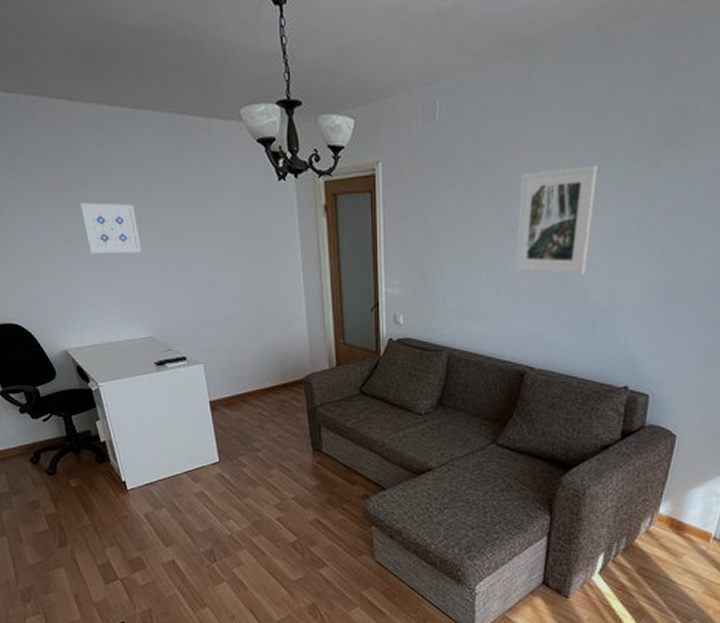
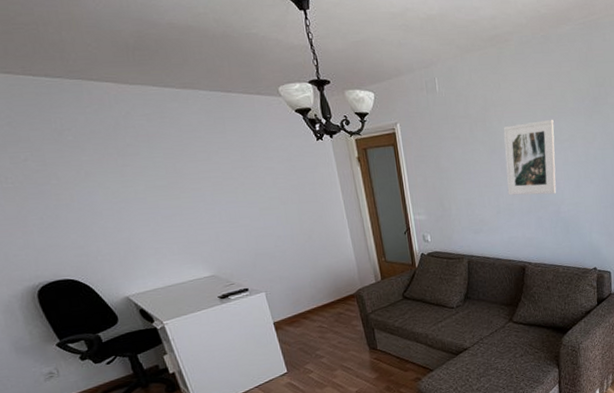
wall art: present [79,202,141,254] -> none [132,166,197,211]

